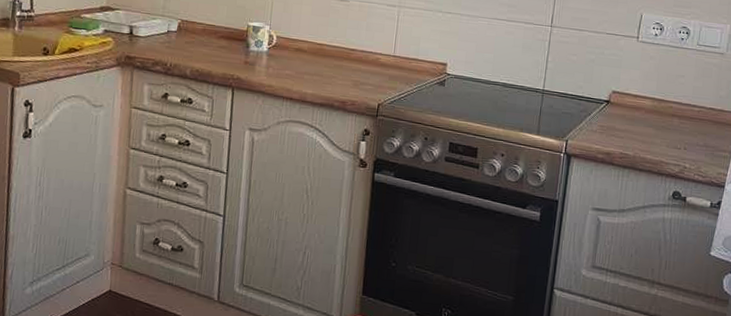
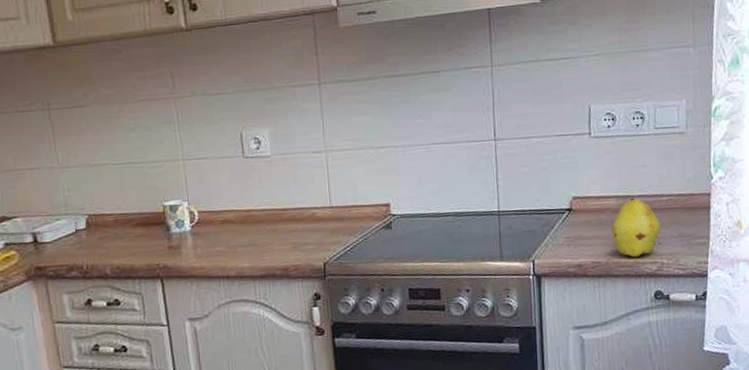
fruit: none [643,102,689,157] -> present [612,198,661,258]

